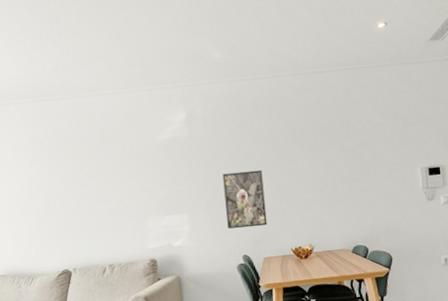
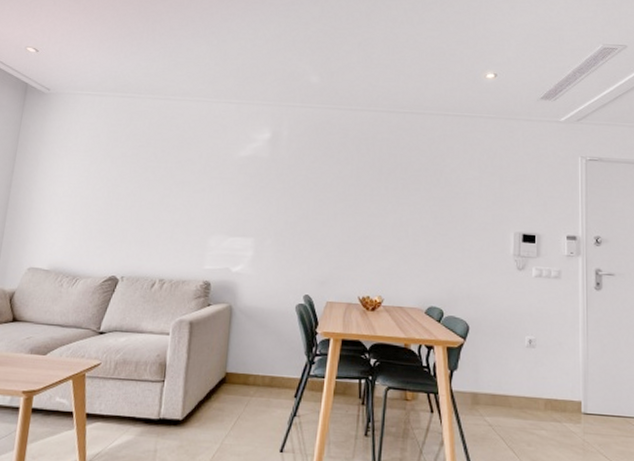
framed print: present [222,170,268,229] -> none [294,202,340,267]

